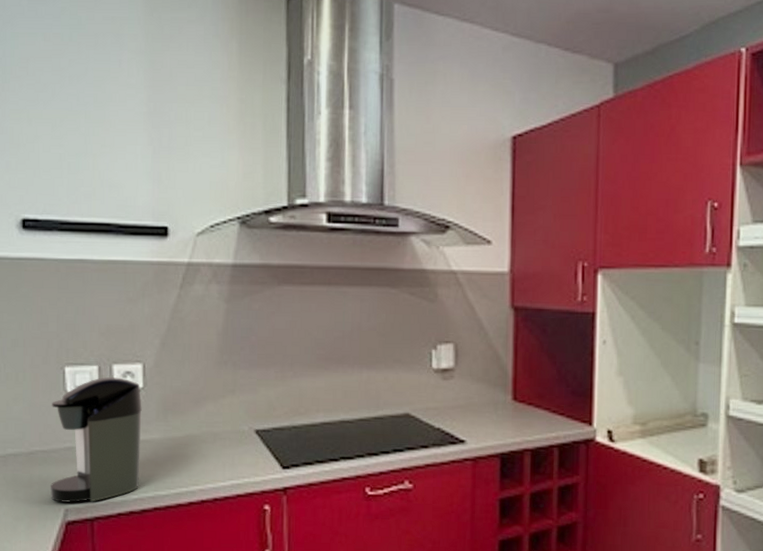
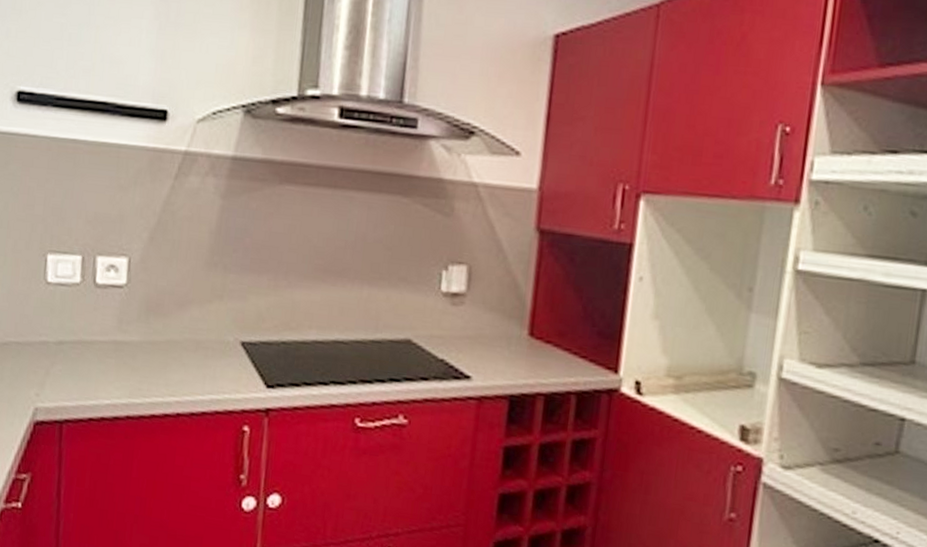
coffee maker: present [50,377,142,503] -> none [21,269,124,403]

